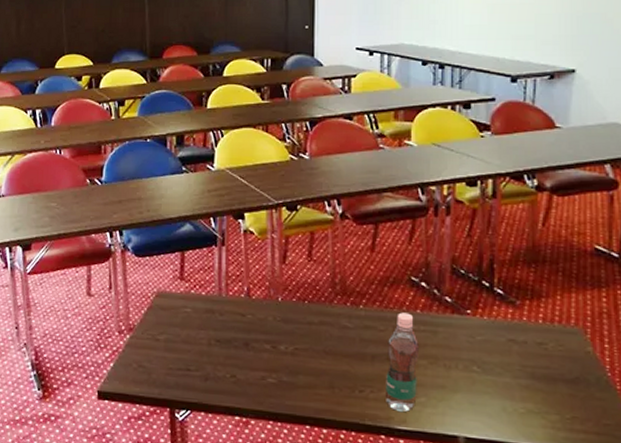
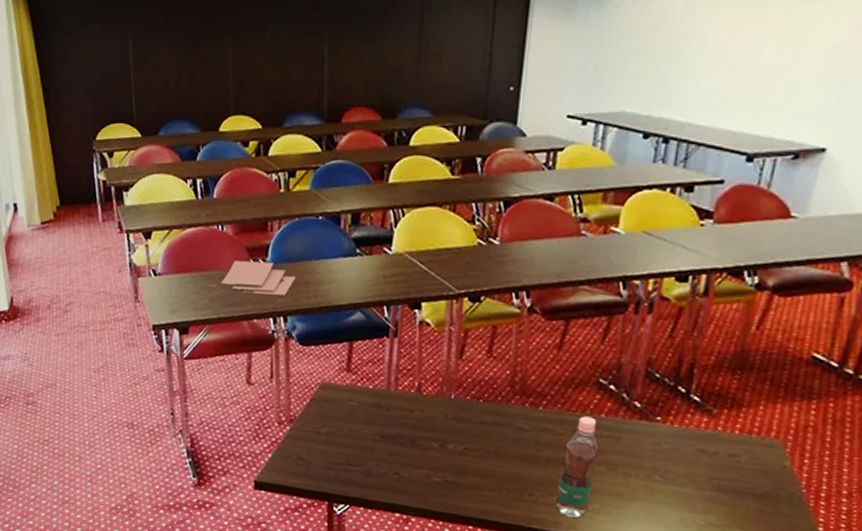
papers: none [60,180,129,211] -> present [221,260,296,296]

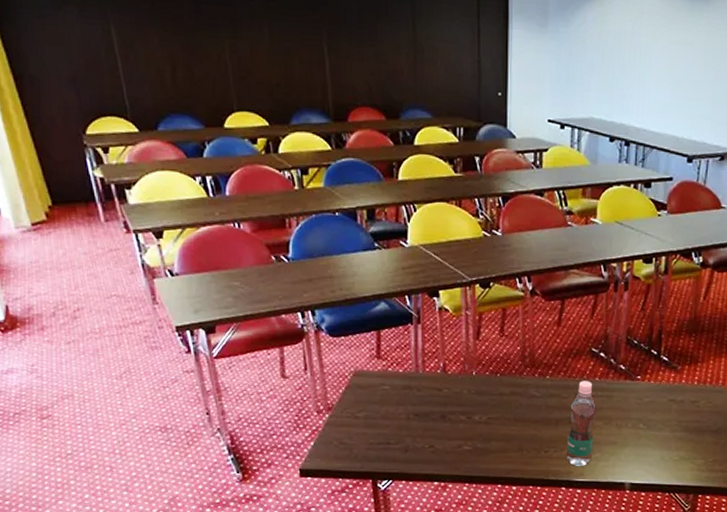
papers: present [221,260,296,296] -> none [244,257,319,290]

